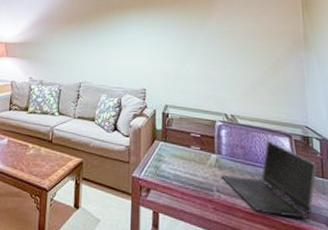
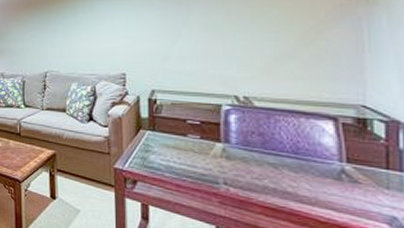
laptop computer: present [220,140,317,219] -> none [228,125,379,217]

